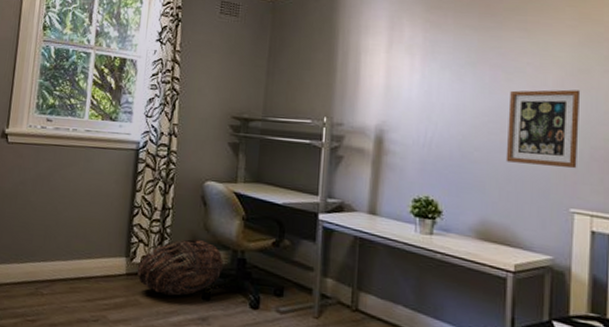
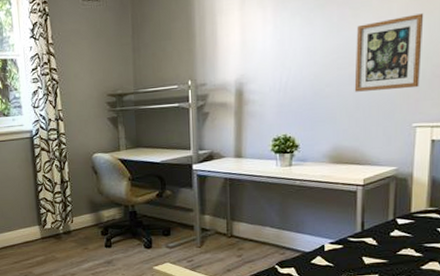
basket: present [137,239,223,296] -> none [49,201,118,249]

